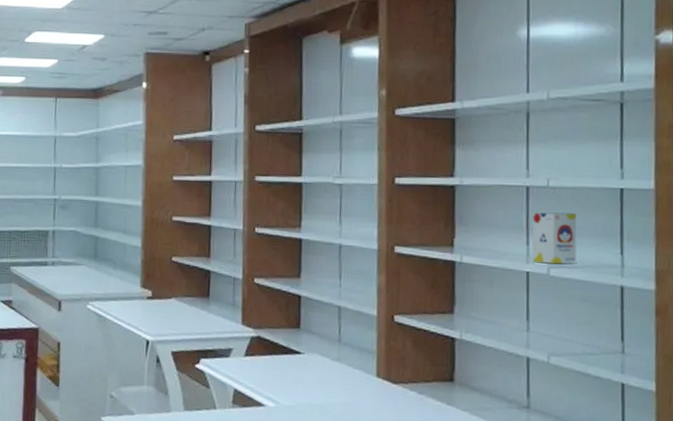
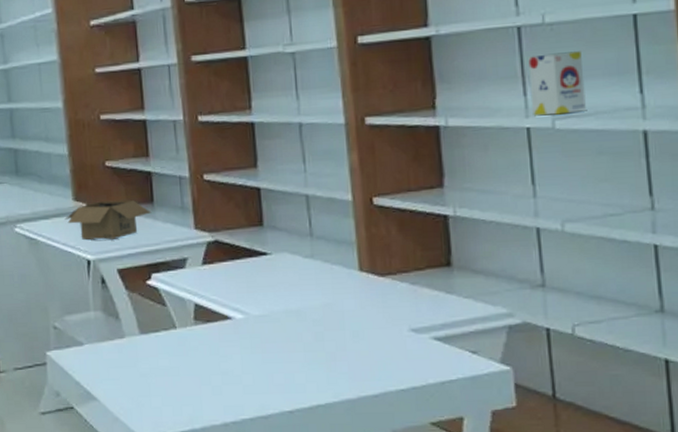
carton: none [131,290,207,325] -> present [64,200,152,240]

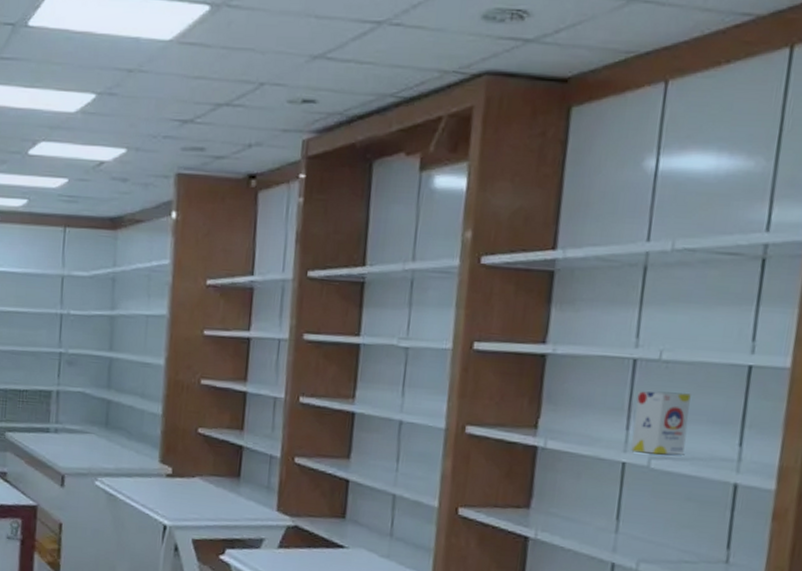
carton: present [64,200,152,240] -> none [147,467,237,509]

